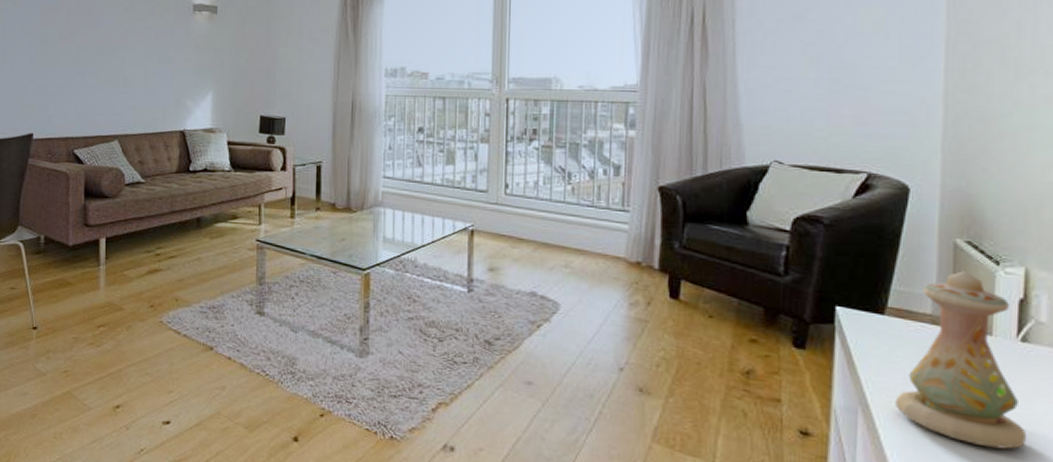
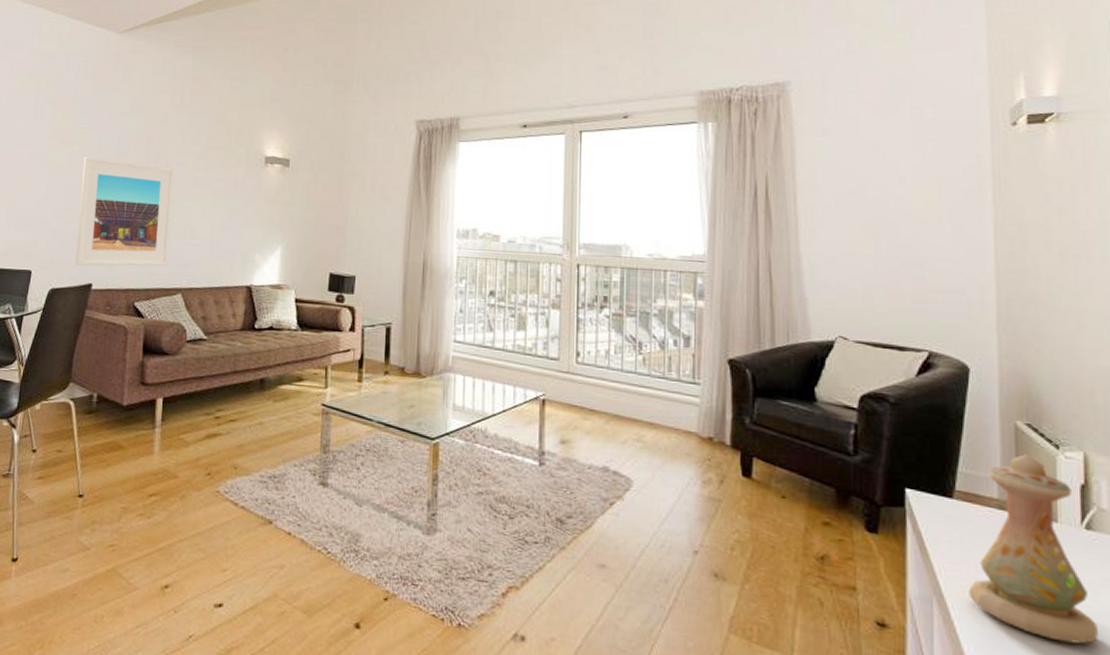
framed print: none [16,11,105,117] -> present [75,156,174,266]

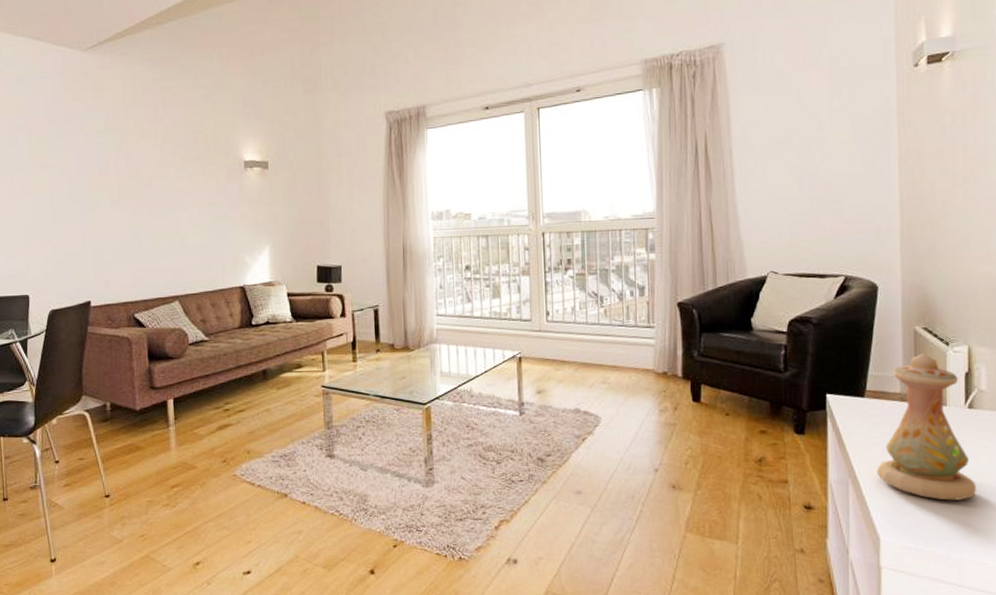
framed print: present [75,156,174,266] -> none [65,178,161,285]

